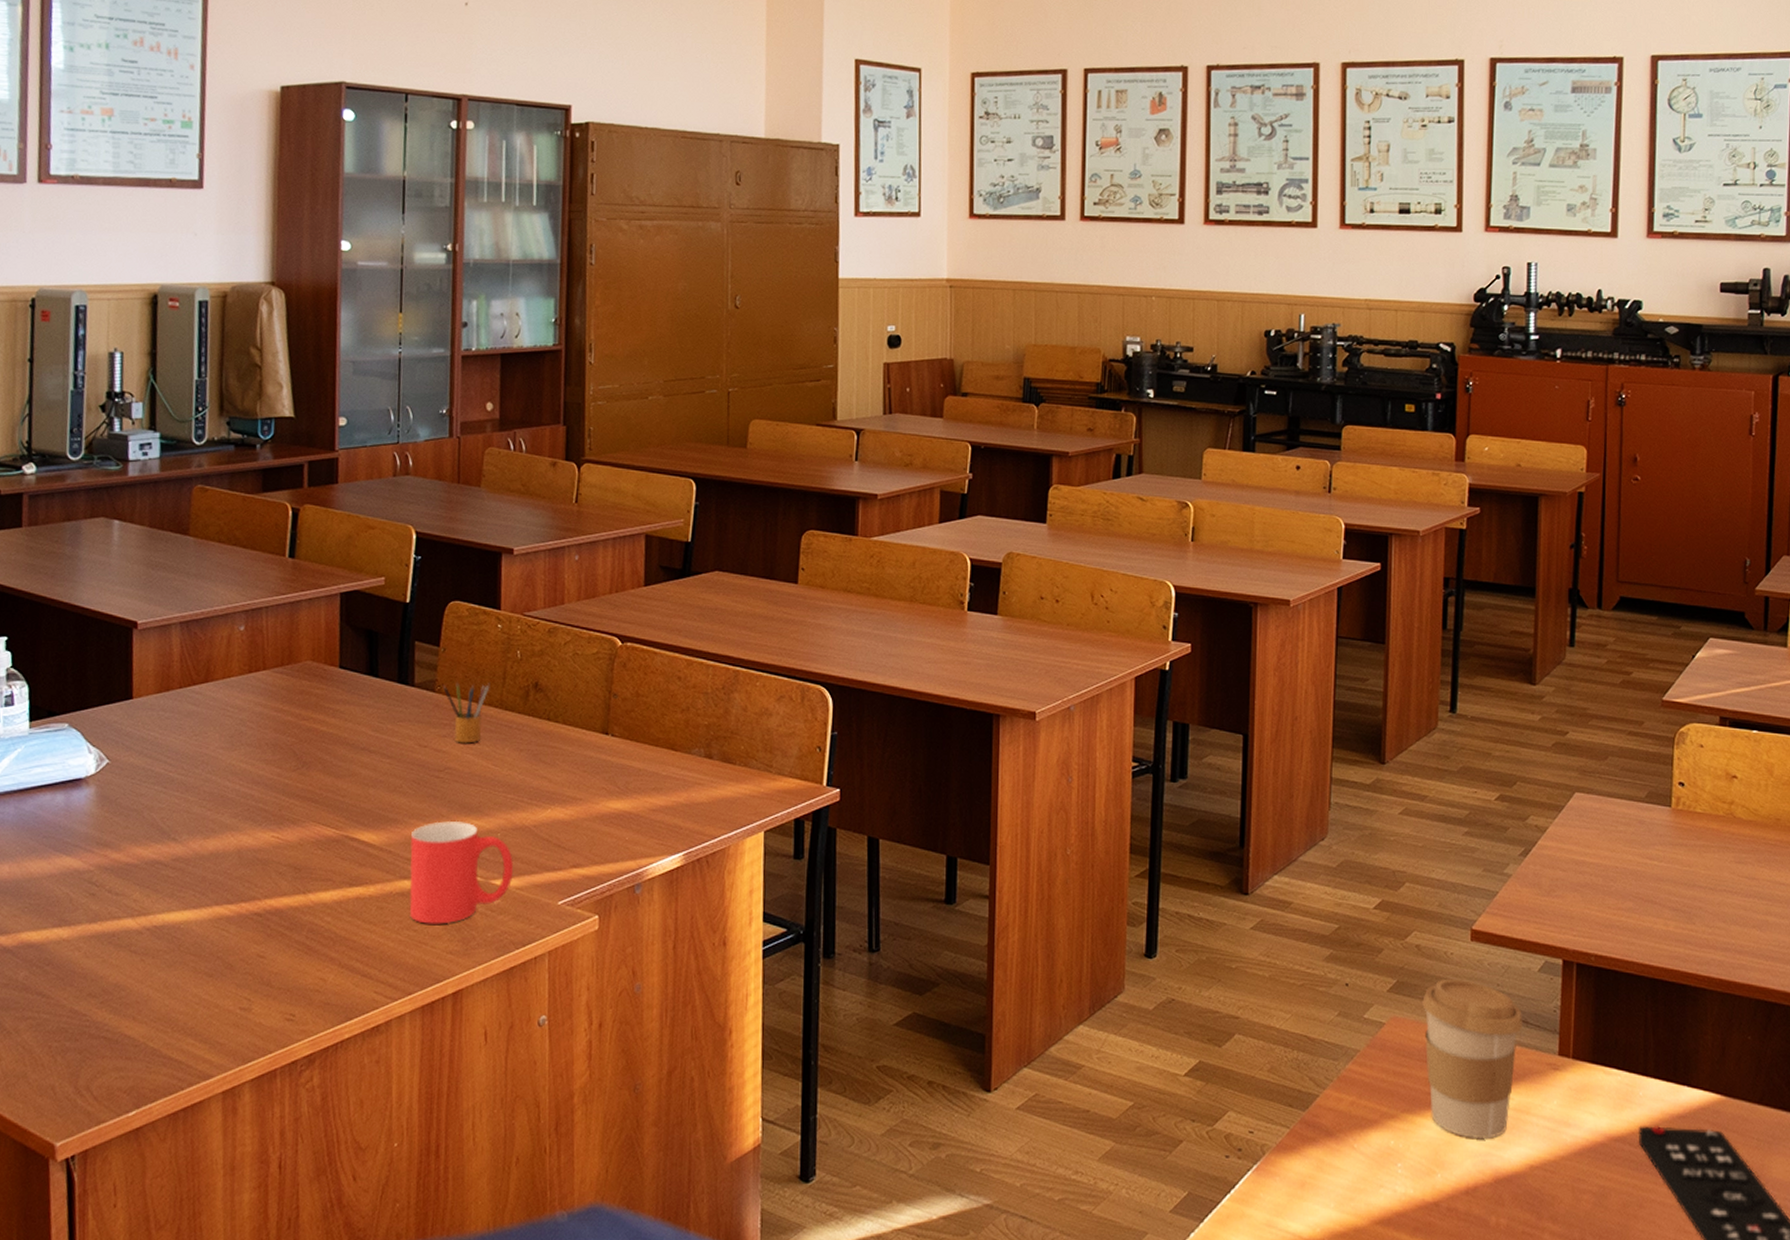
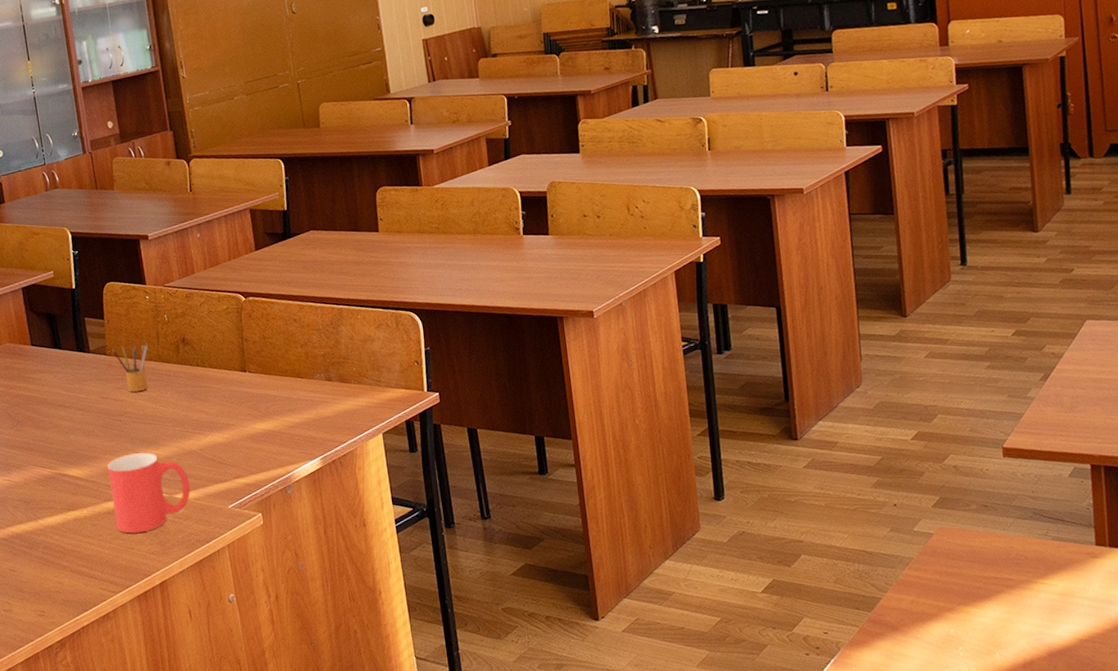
coffee cup: present [1422,978,1522,1140] -> none [965,490,1060,622]

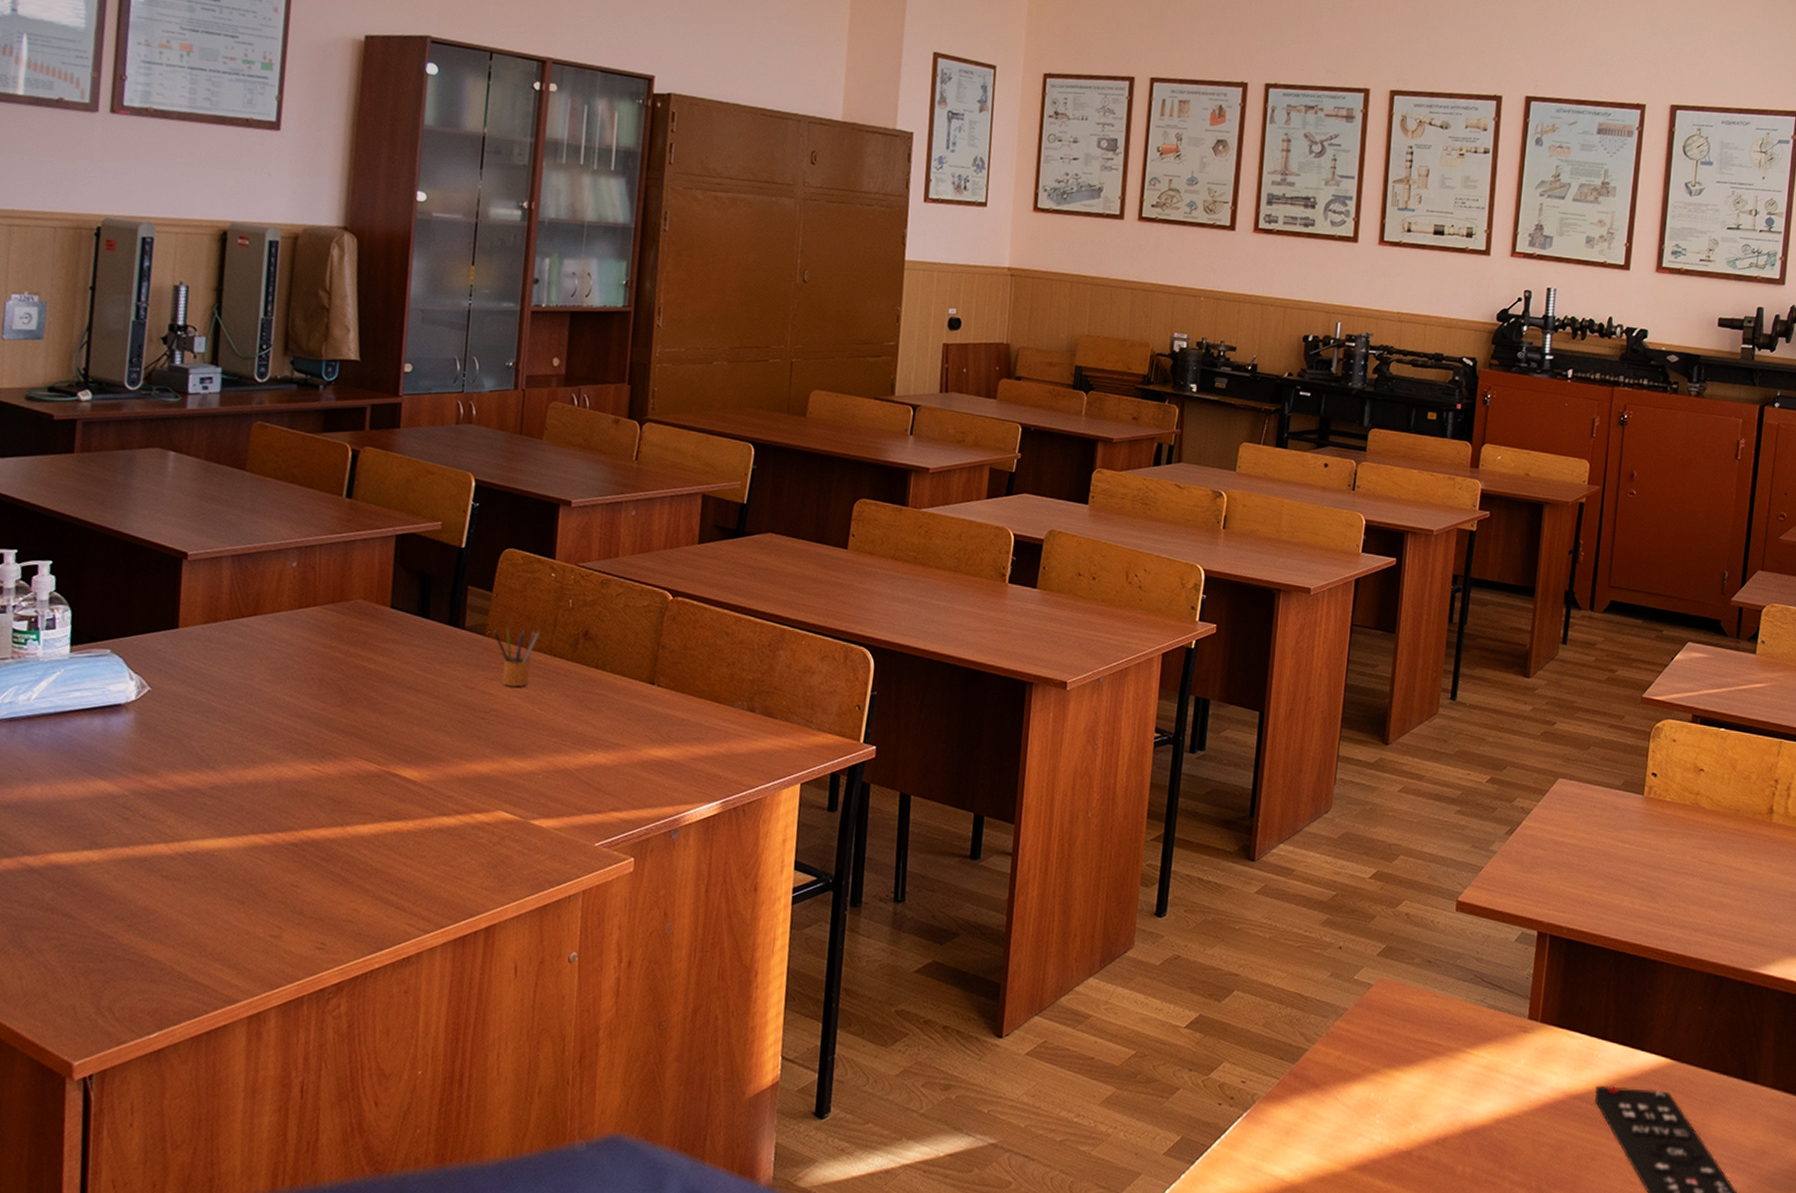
mug: present [107,452,191,534] -> none [447,761,553,861]

